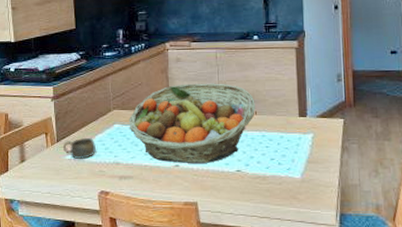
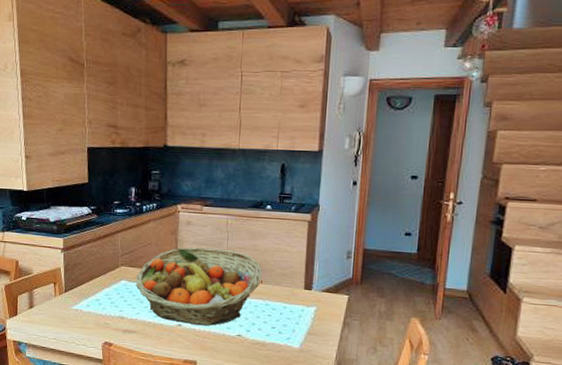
cup: present [62,137,97,160] -> none [70,290,103,311]

